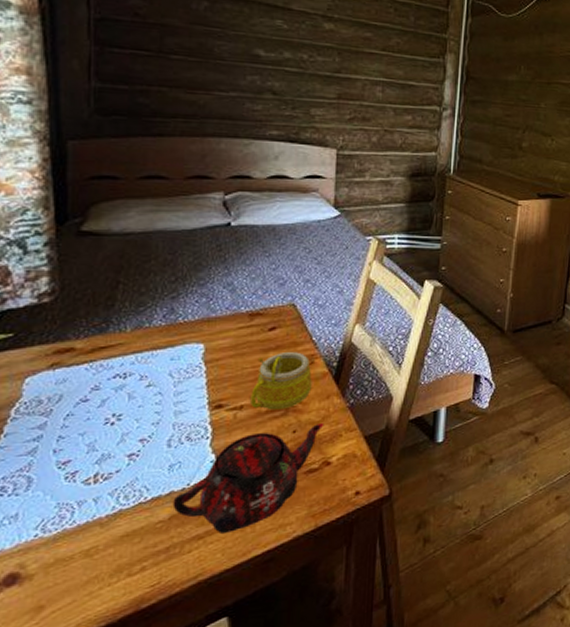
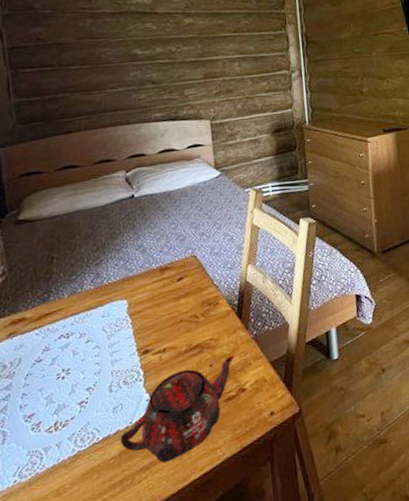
mug: present [250,352,312,410] -> none [170,296,220,349]

